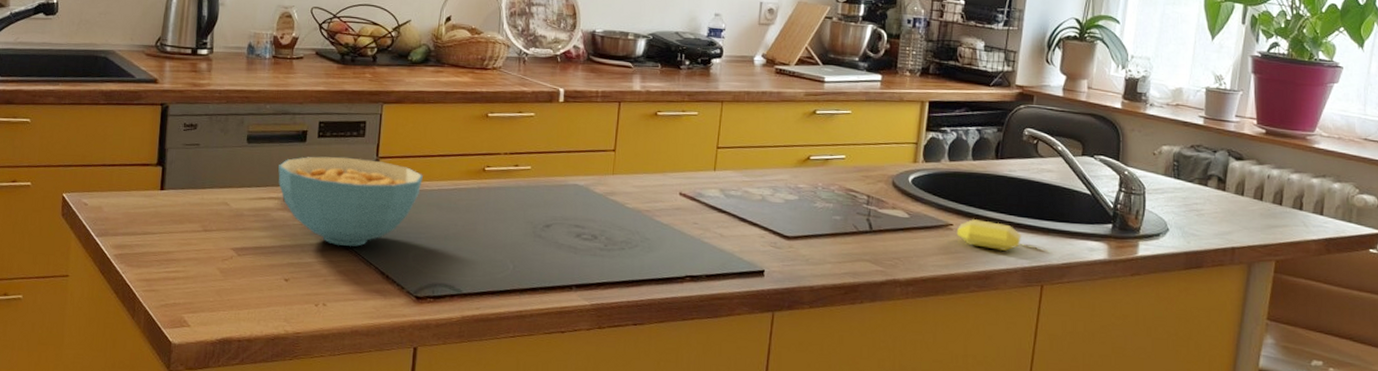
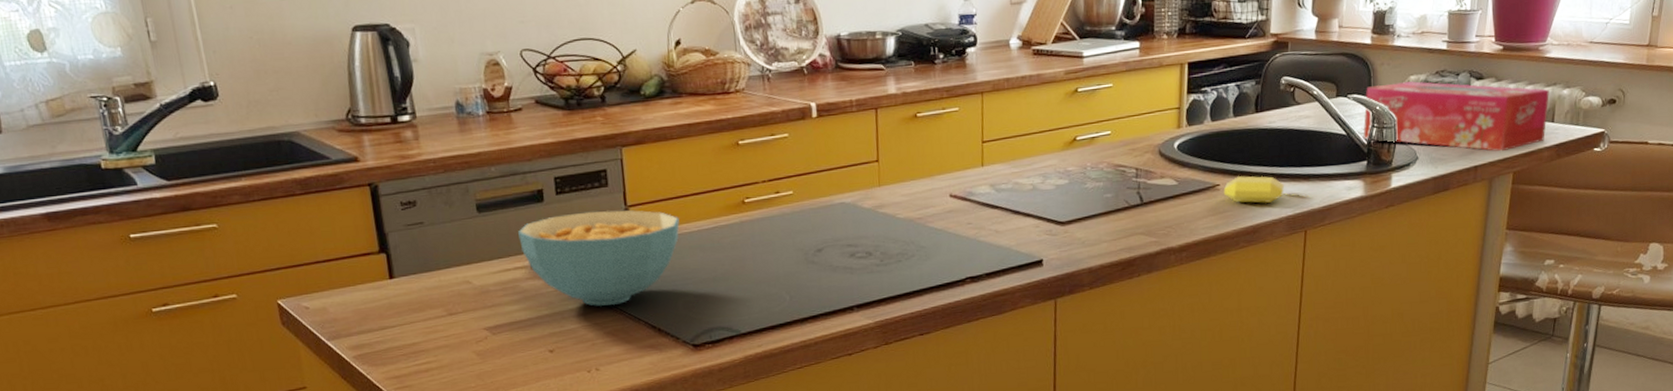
tissue box: none [1109,150,1318,237] -> present [1363,81,1549,152]

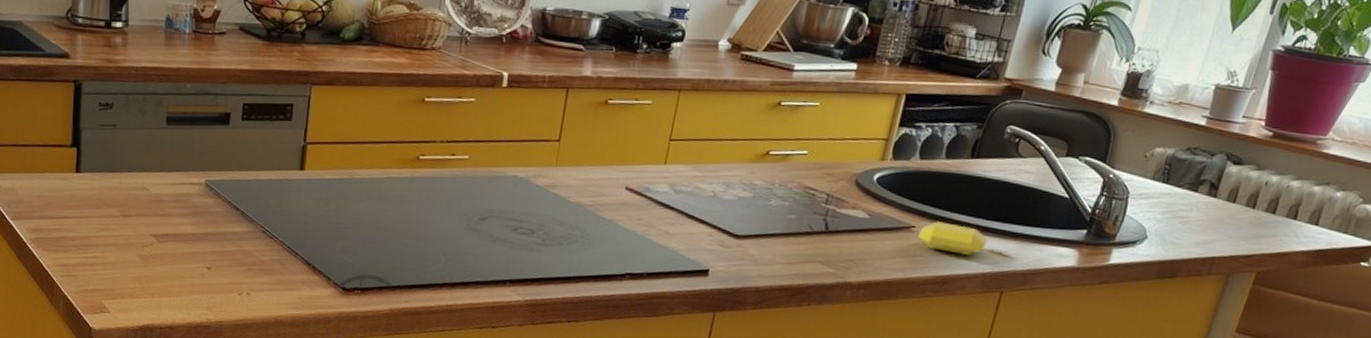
cereal bowl: present [518,210,680,306] -> none [199,140,353,236]
tissue box: present [1363,81,1549,152] -> none [1087,151,1320,247]

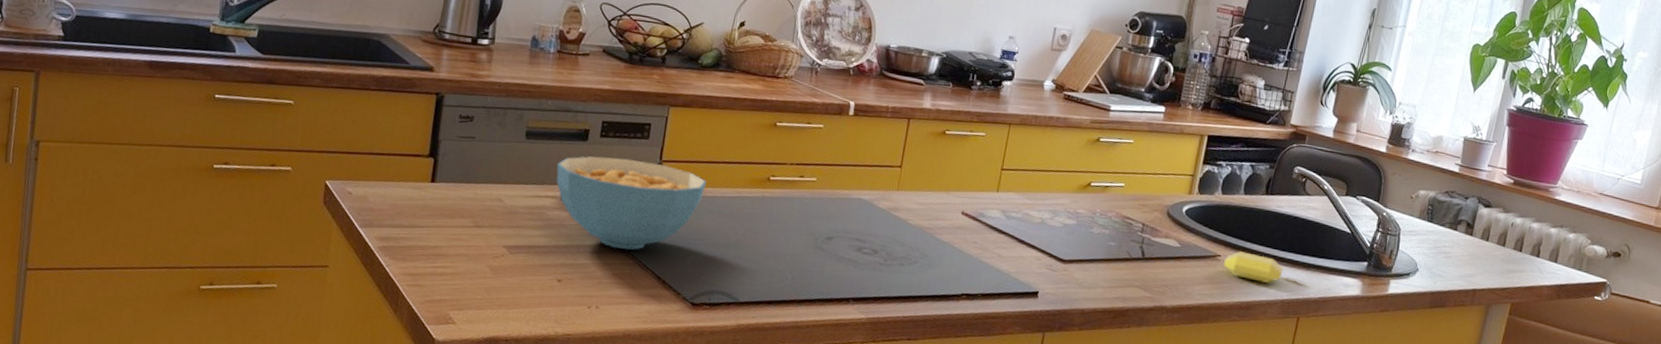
cereal bowl: none [199,140,353,236] -> present [556,156,706,250]

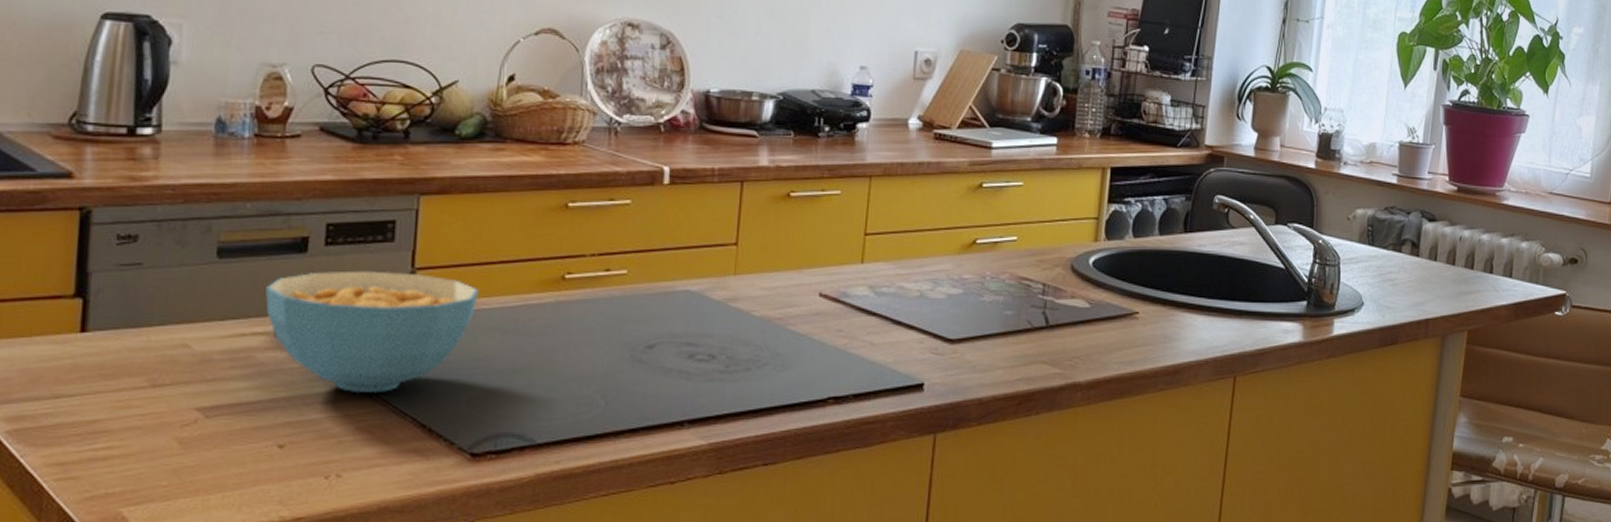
soap bar: present [1223,251,1283,283] -> none [1142,305,1212,339]

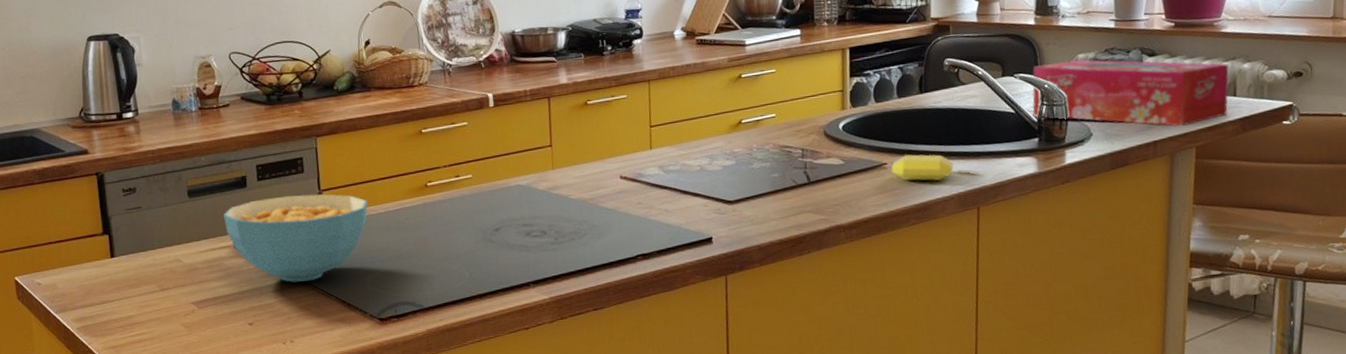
soap bar: none [1142,305,1212,339] -> present [891,154,954,181]
tissue box: none [1303,215,1507,306] -> present [1032,59,1229,127]

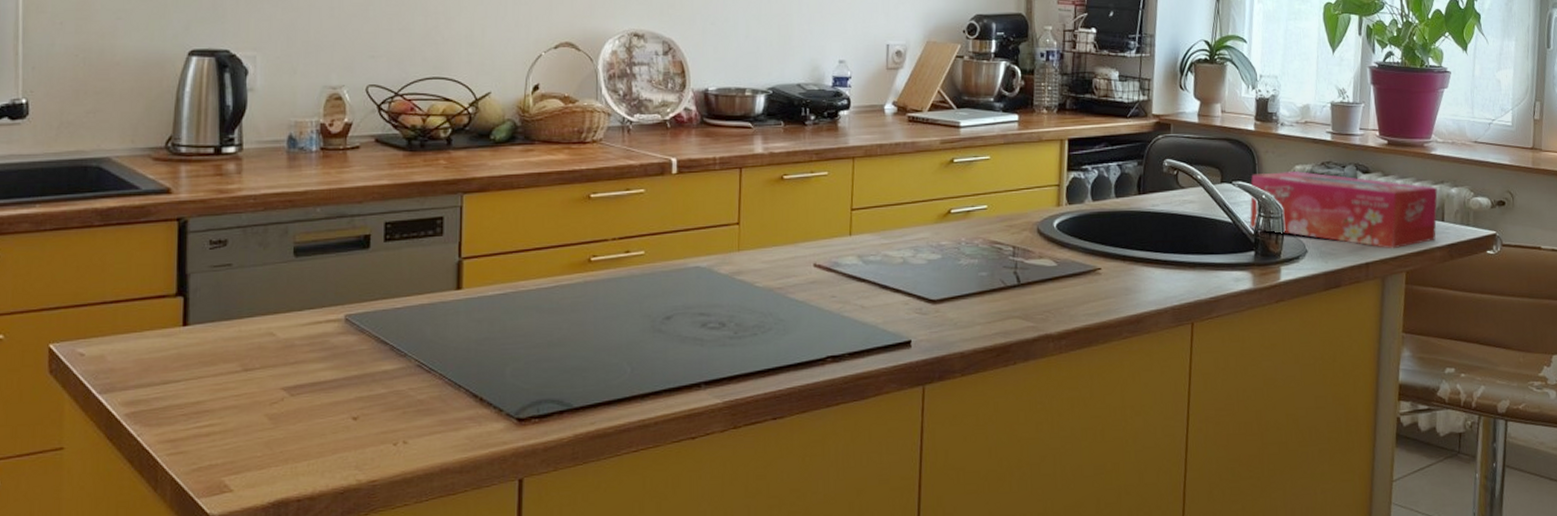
cereal bowl: present [224,194,368,283] -> none [336,261,517,369]
soap bar: present [891,154,954,181] -> none [1105,260,1169,291]

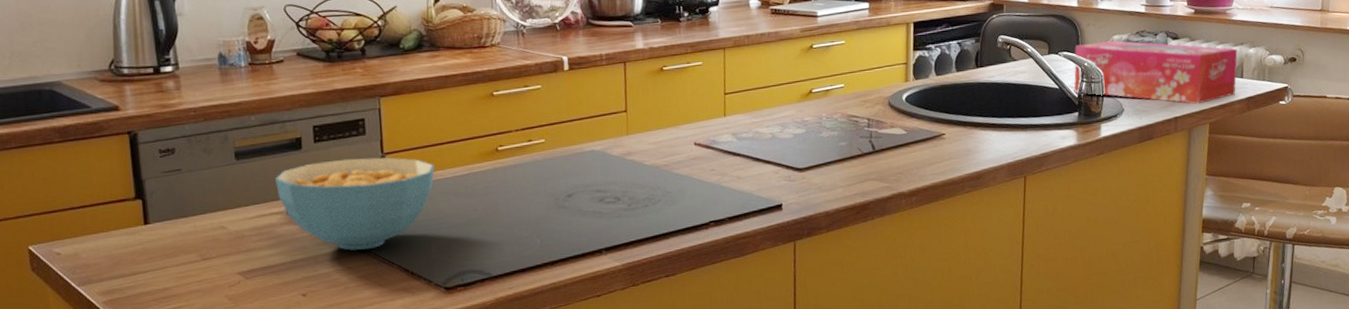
cereal bowl: none [336,261,517,369] -> present [275,157,435,251]

